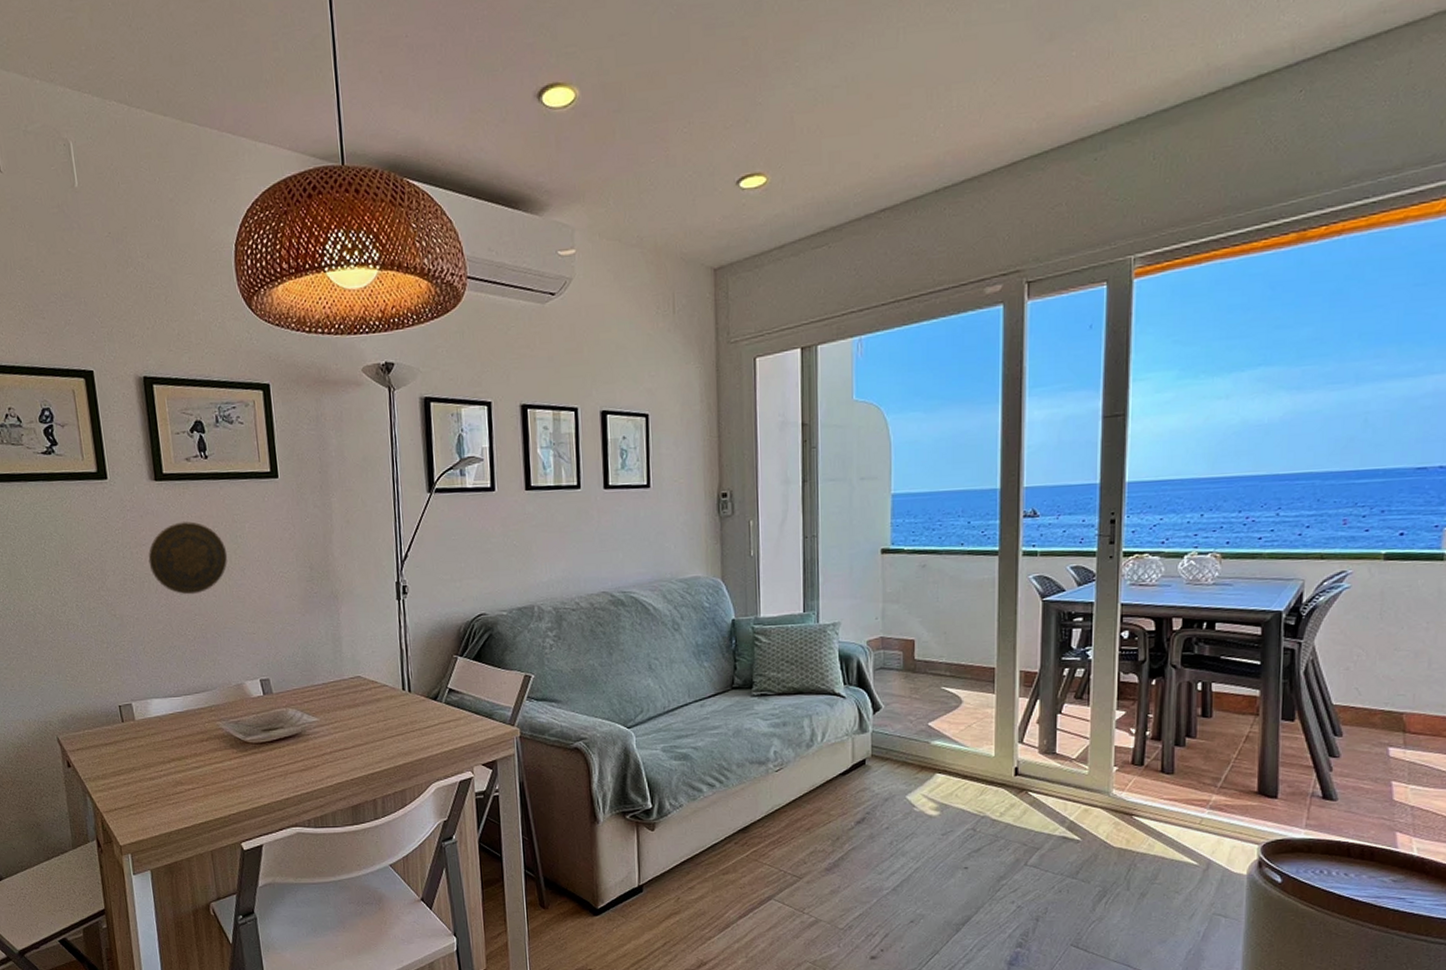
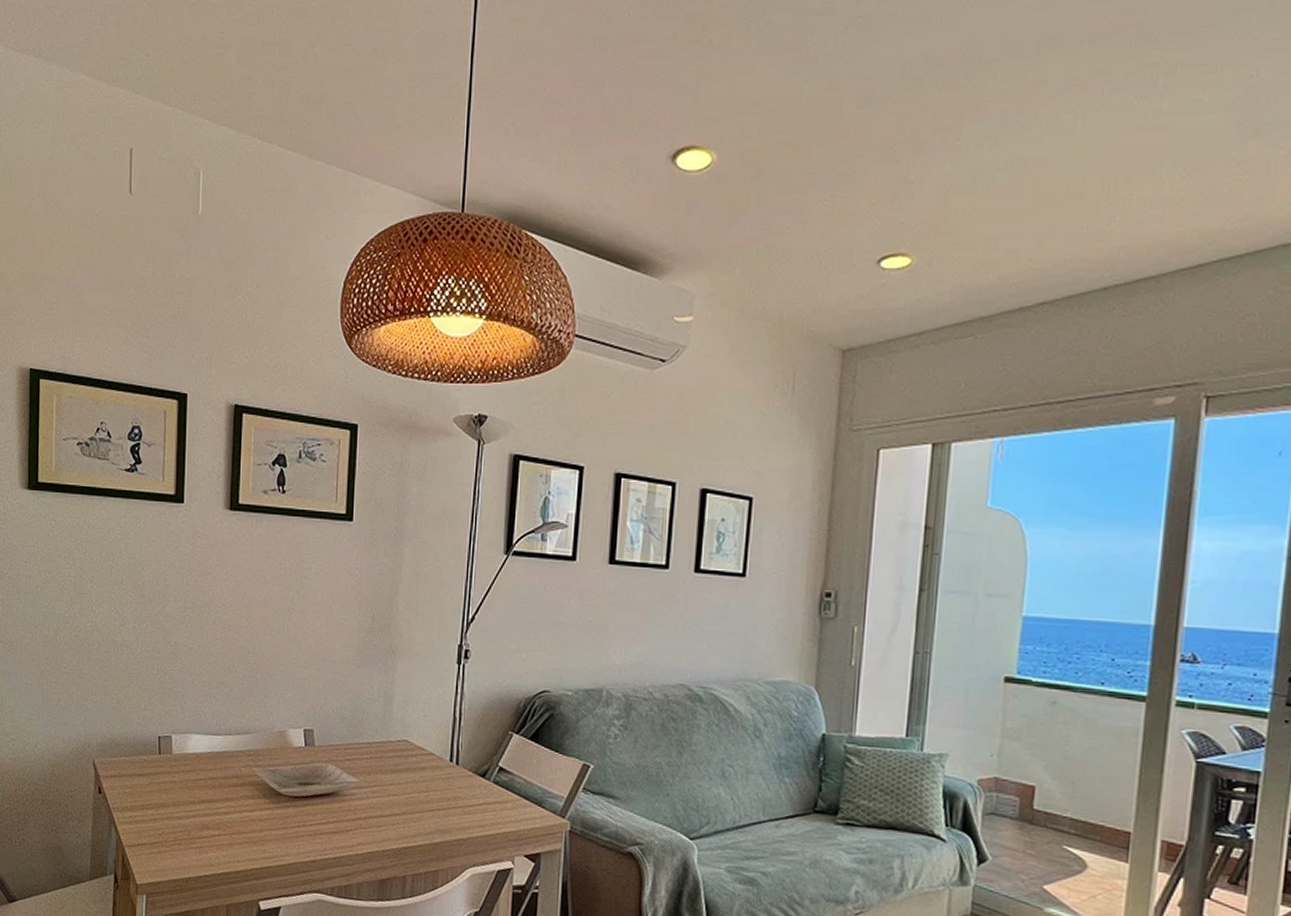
decorative plate: present [148,521,228,595] -> none [211,555,290,631]

